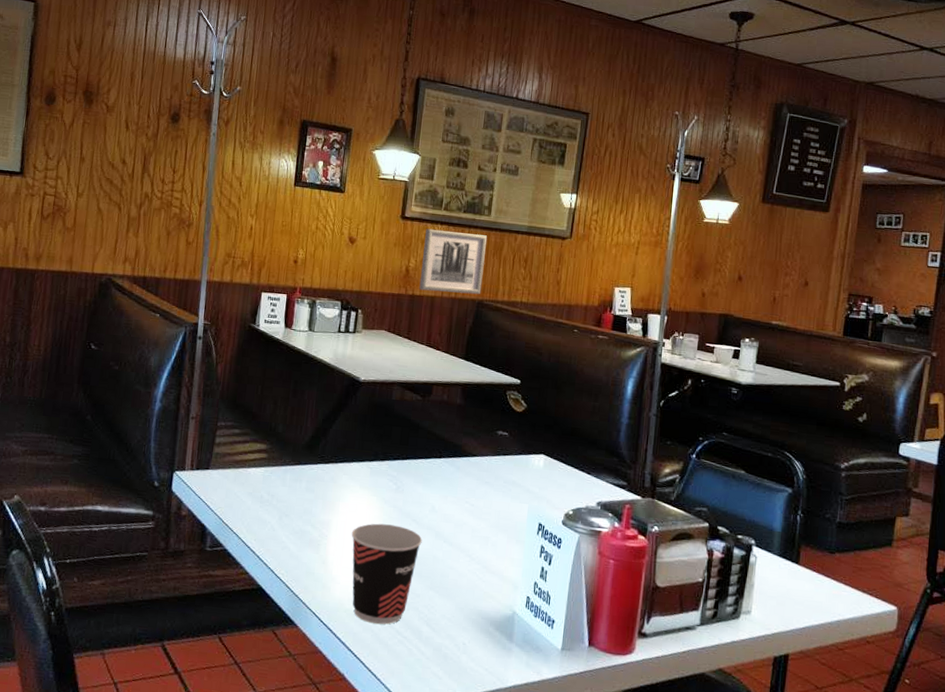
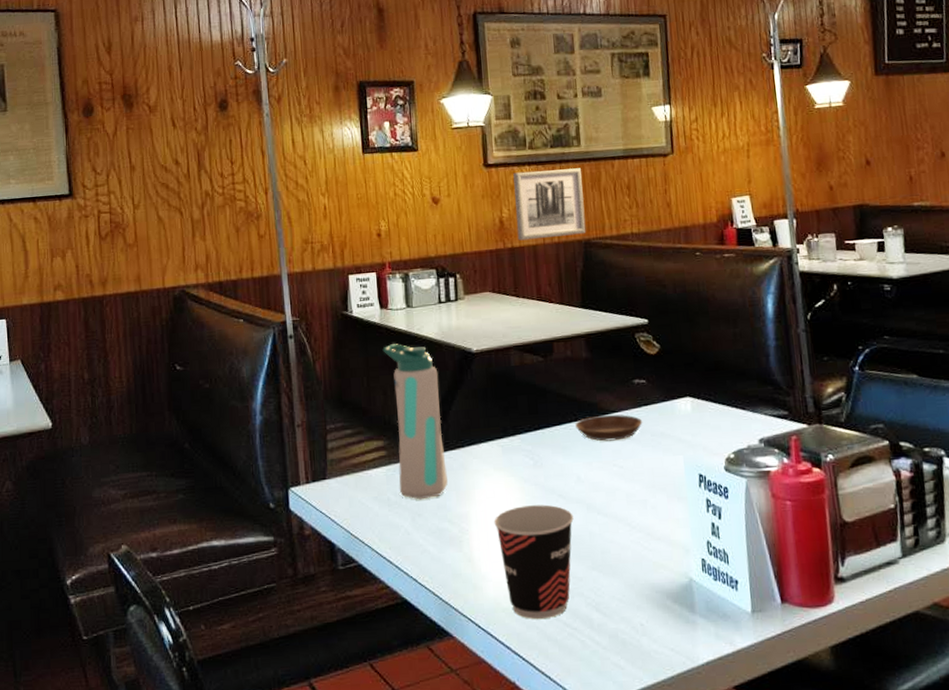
water bottle: none [272,360,326,503] -> present [382,343,448,500]
saucer: none [439,456,499,482] -> present [575,414,643,442]

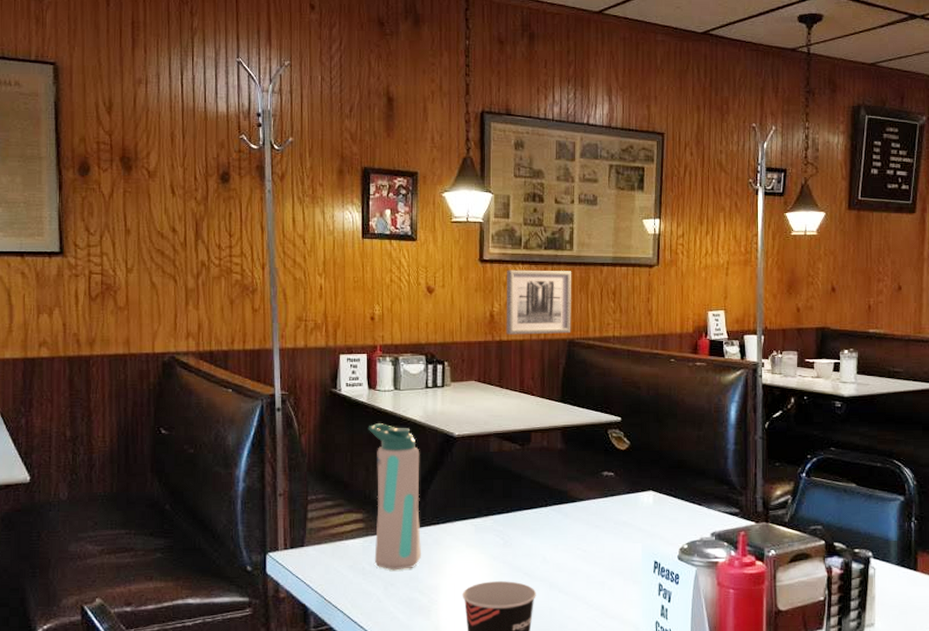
saucer: present [575,414,643,442] -> none [545,502,608,527]

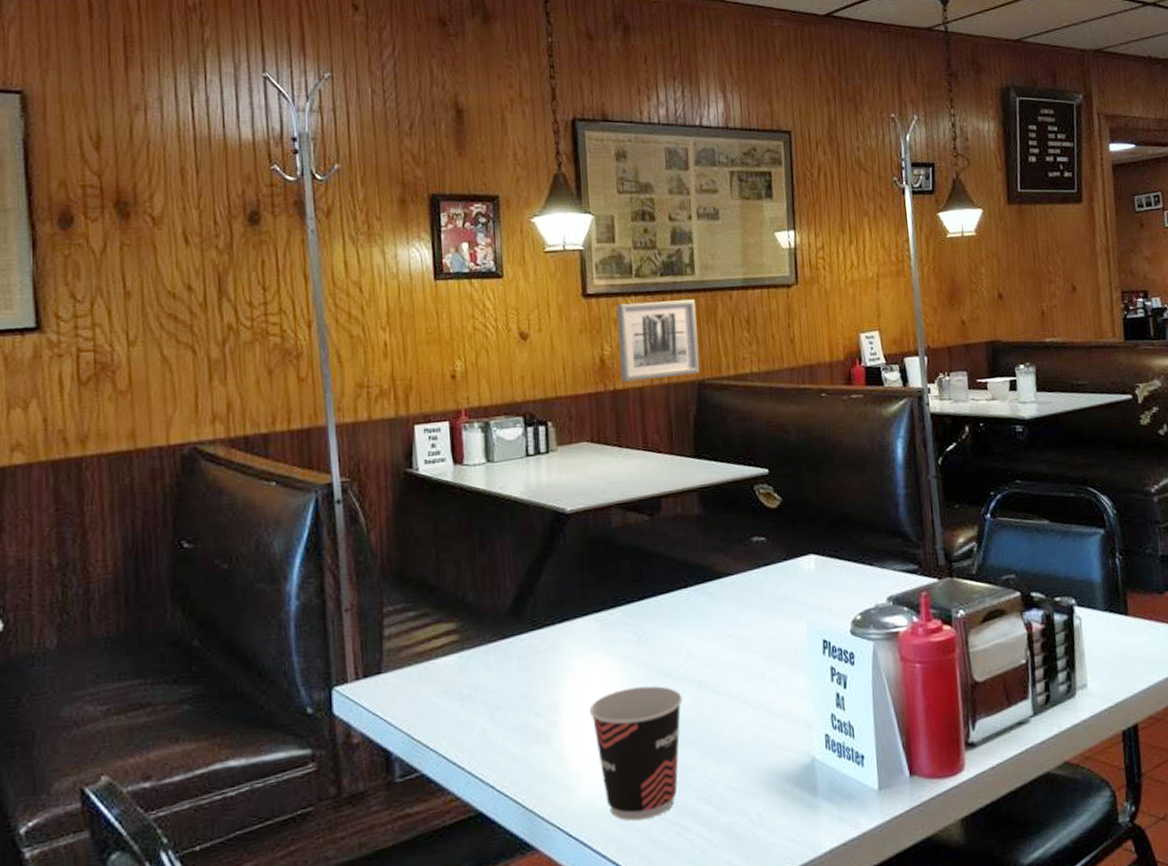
water bottle: present [368,422,421,571] -> none [455,505,534,691]

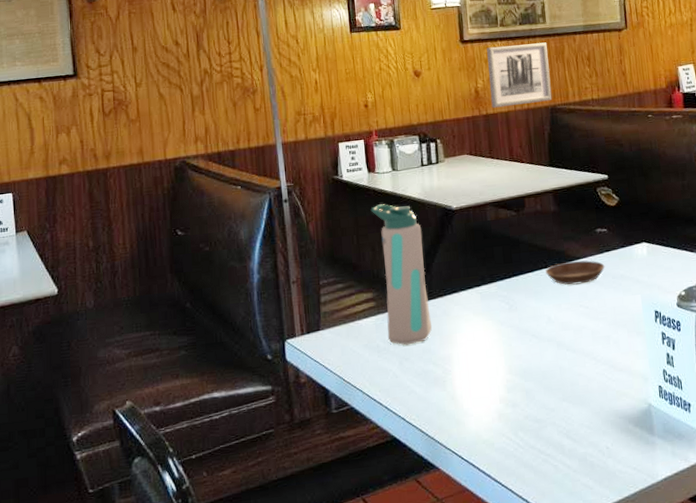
water bottle: none [455,505,534,691] -> present [370,203,432,345]
cup: present [589,685,683,821] -> none [474,344,546,449]
saucer: none [686,577,762,609] -> present [545,260,605,285]

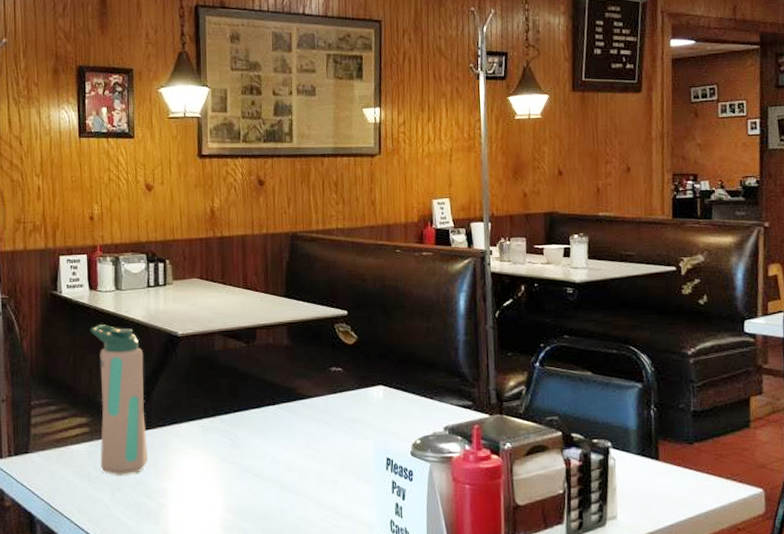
wall art: present [487,42,552,108] -> none [226,163,294,231]
saucer: present [545,260,605,285] -> none [273,399,337,425]

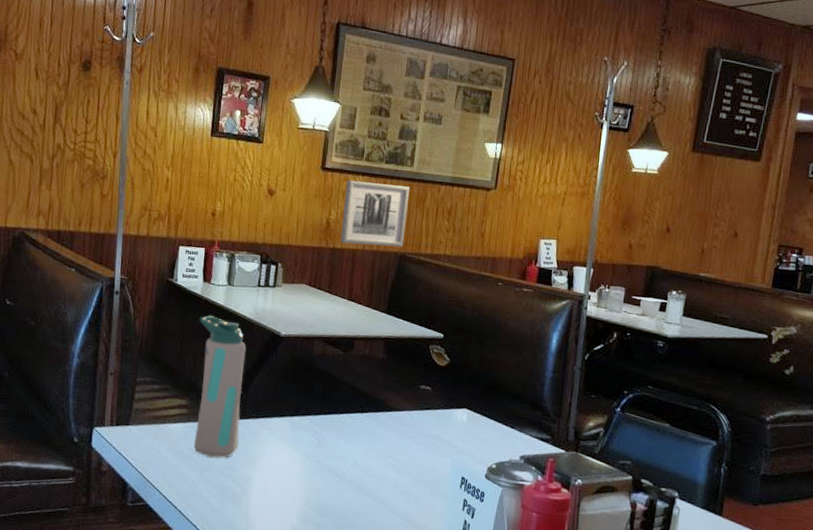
wall art: none [226,163,294,231] -> present [340,180,409,248]

